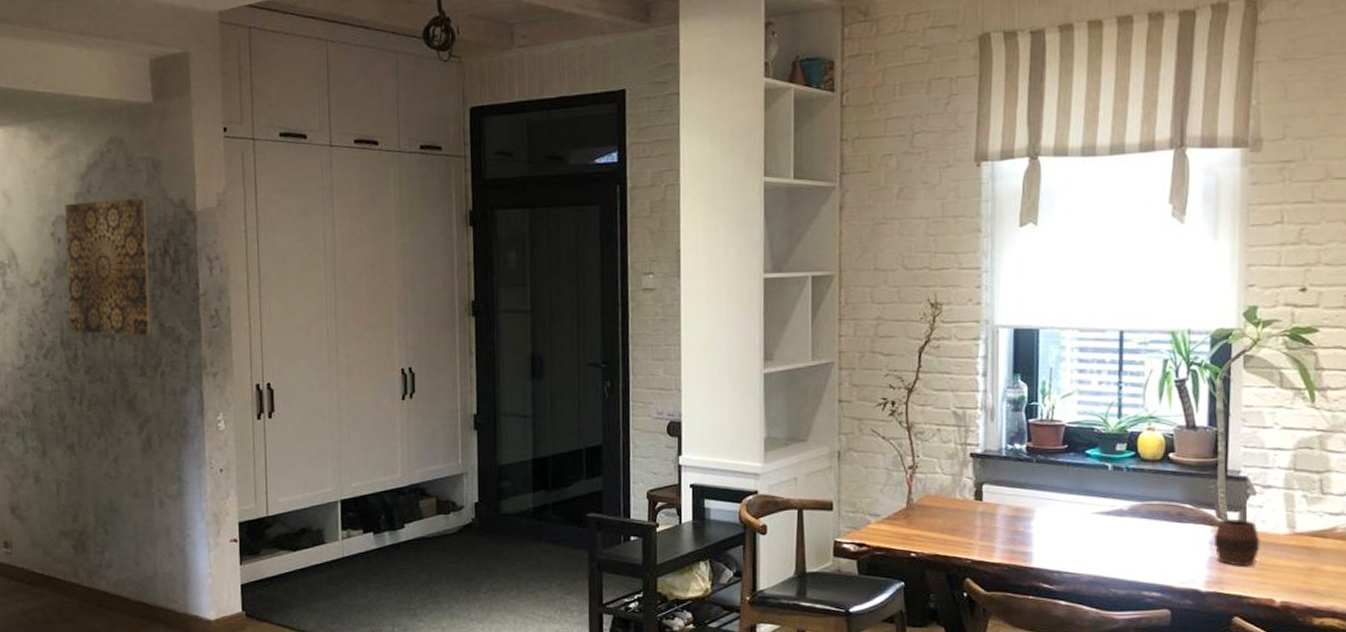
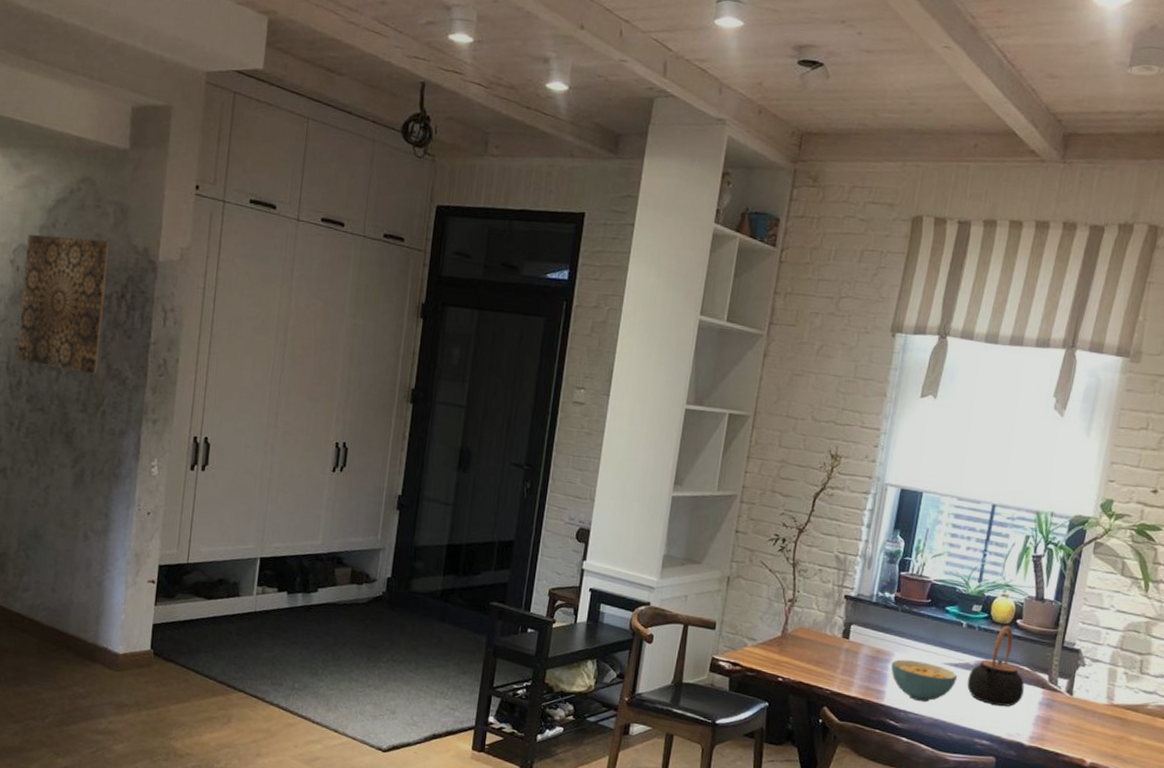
cereal bowl: none [1035,514,1112,559] -> present [891,659,958,703]
teapot: none [1123,461,1190,551] -> present [967,625,1025,707]
cup: present [1215,518,1260,566] -> none [1042,683,1082,728]

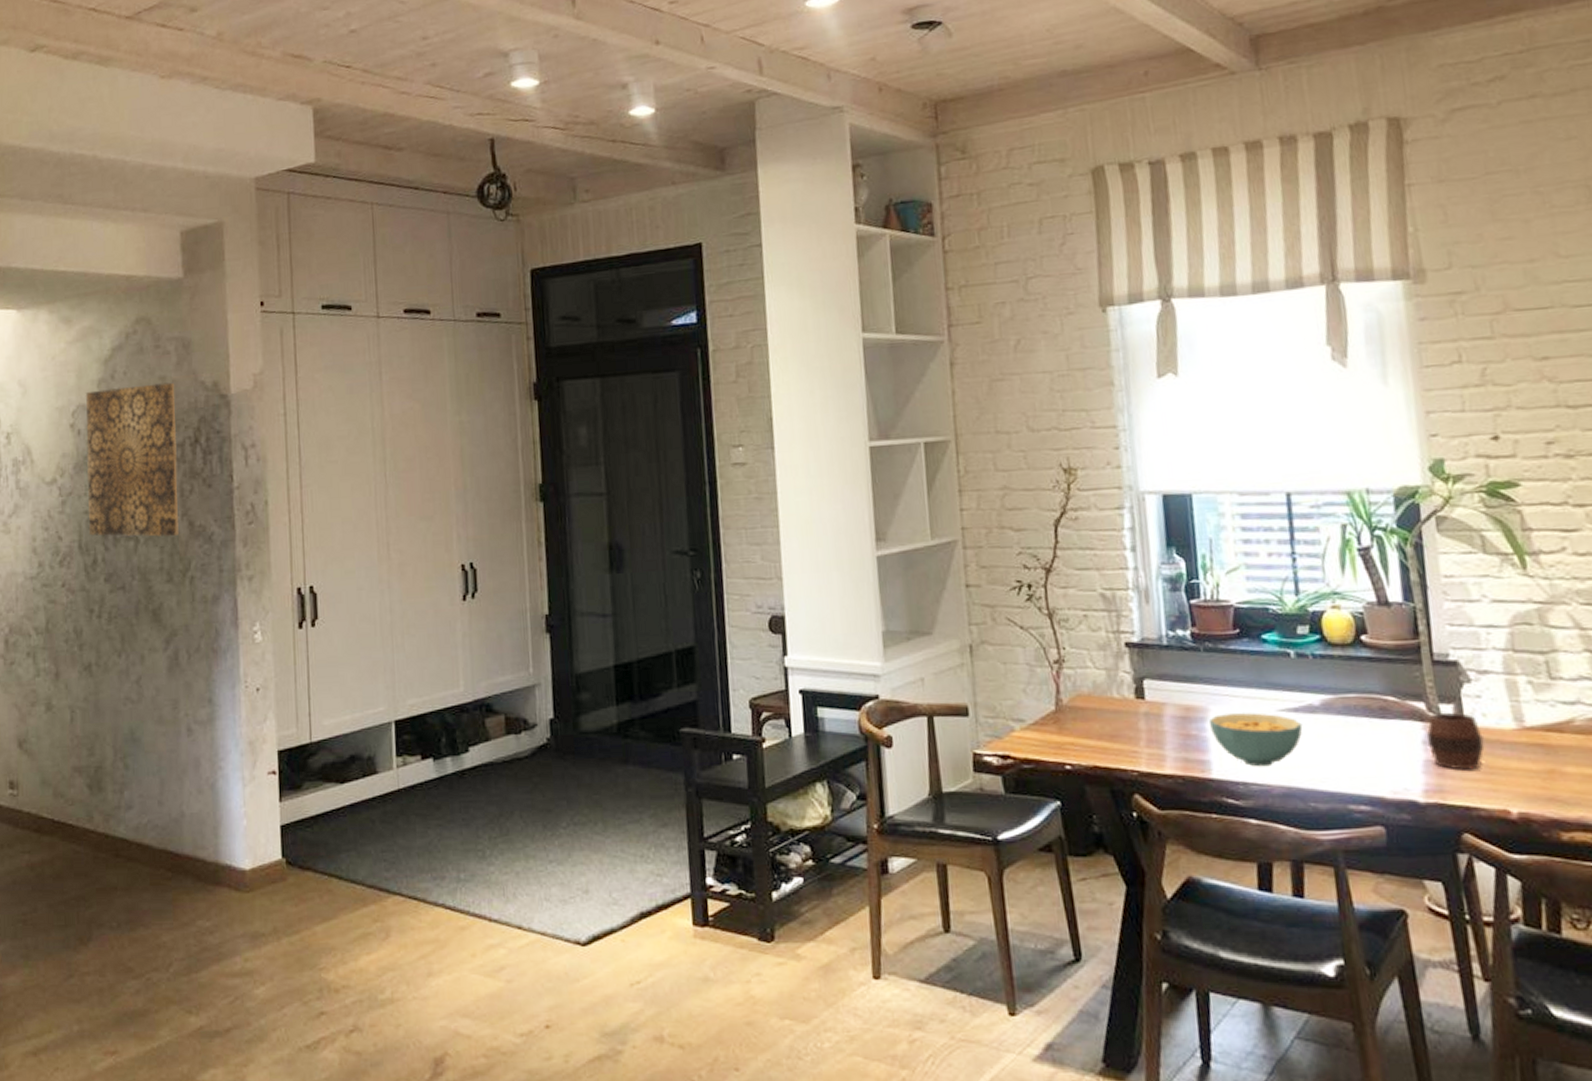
teapot: present [967,625,1025,707] -> none [1316,645,1398,755]
cup: none [1042,683,1082,728] -> present [1427,711,1485,770]

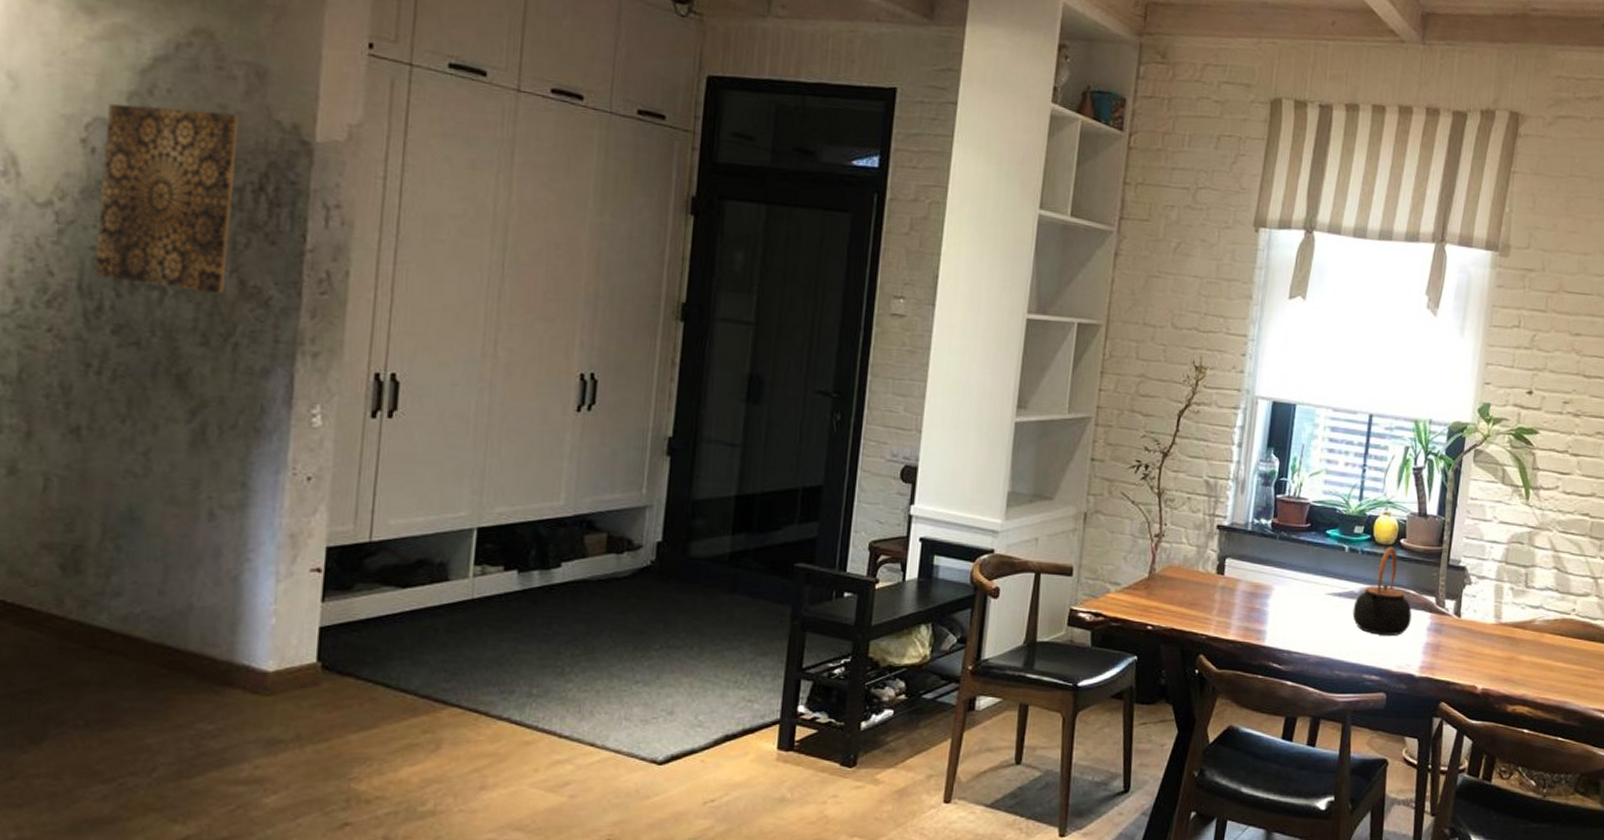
cereal bowl: present [1209,713,1303,767] -> none [1271,593,1343,639]
teapot: none [1316,645,1398,755] -> present [1352,546,1412,635]
cup: present [1427,711,1485,770] -> none [1431,606,1471,653]

